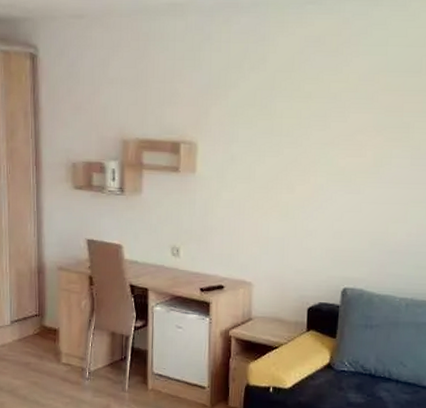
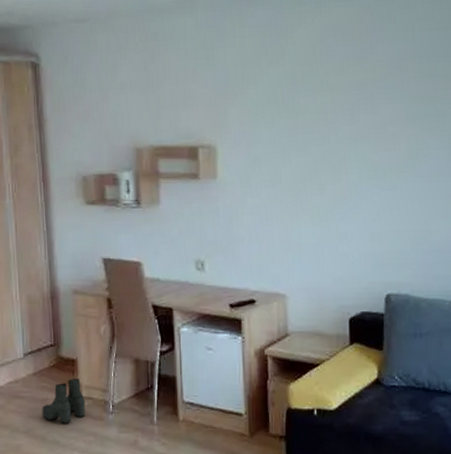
boots: none [25,346,64,386] -> present [42,379,85,423]

